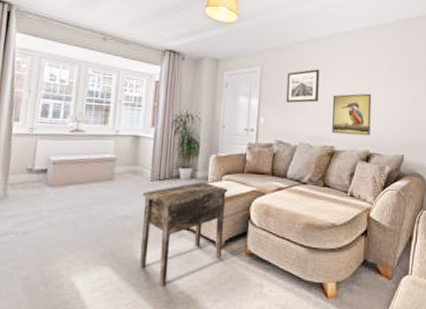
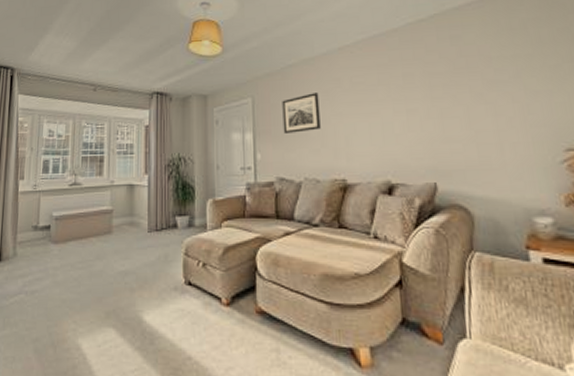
side table: present [139,181,228,287] -> none [140,229,230,352]
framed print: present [332,93,372,136] -> none [337,113,389,164]

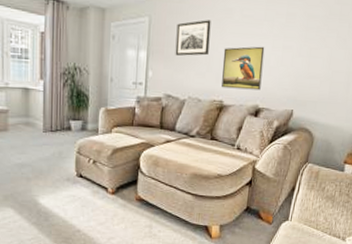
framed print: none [337,113,389,164] -> present [221,46,265,90]

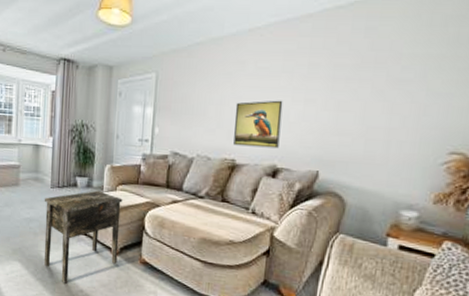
side table: none [36,133,118,226] -> present [43,190,123,285]
wall art: present [175,20,211,56] -> none [183,74,222,112]

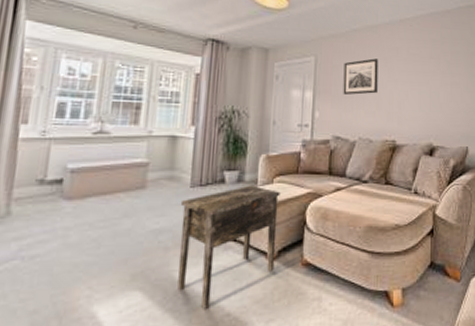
wall art: none [183,74,222,112] -> present [343,58,379,95]
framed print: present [233,100,283,149] -> none [392,83,433,128]

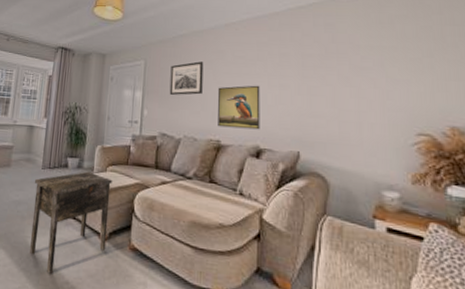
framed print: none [392,83,433,128] -> present [217,85,260,130]

